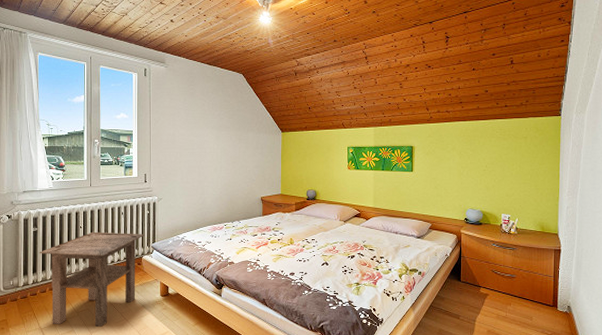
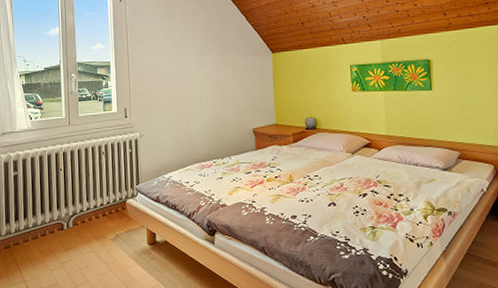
side table: present [39,231,145,327] -> none [20,174,128,279]

